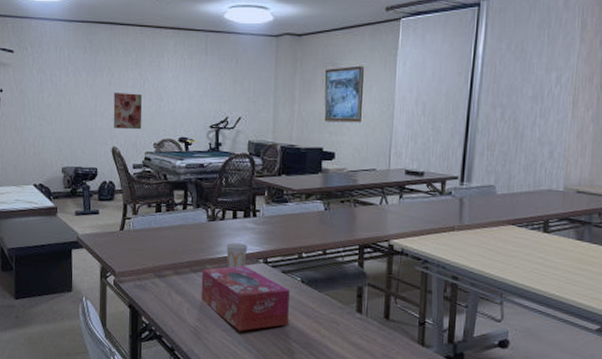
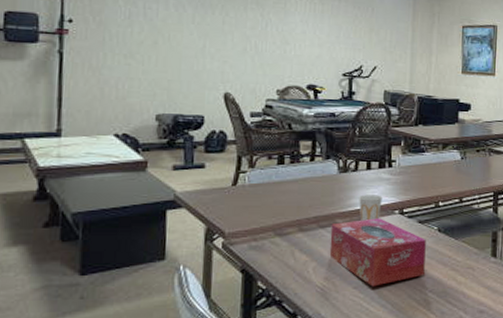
wall art: present [113,93,143,130] -> none [226,33,264,75]

